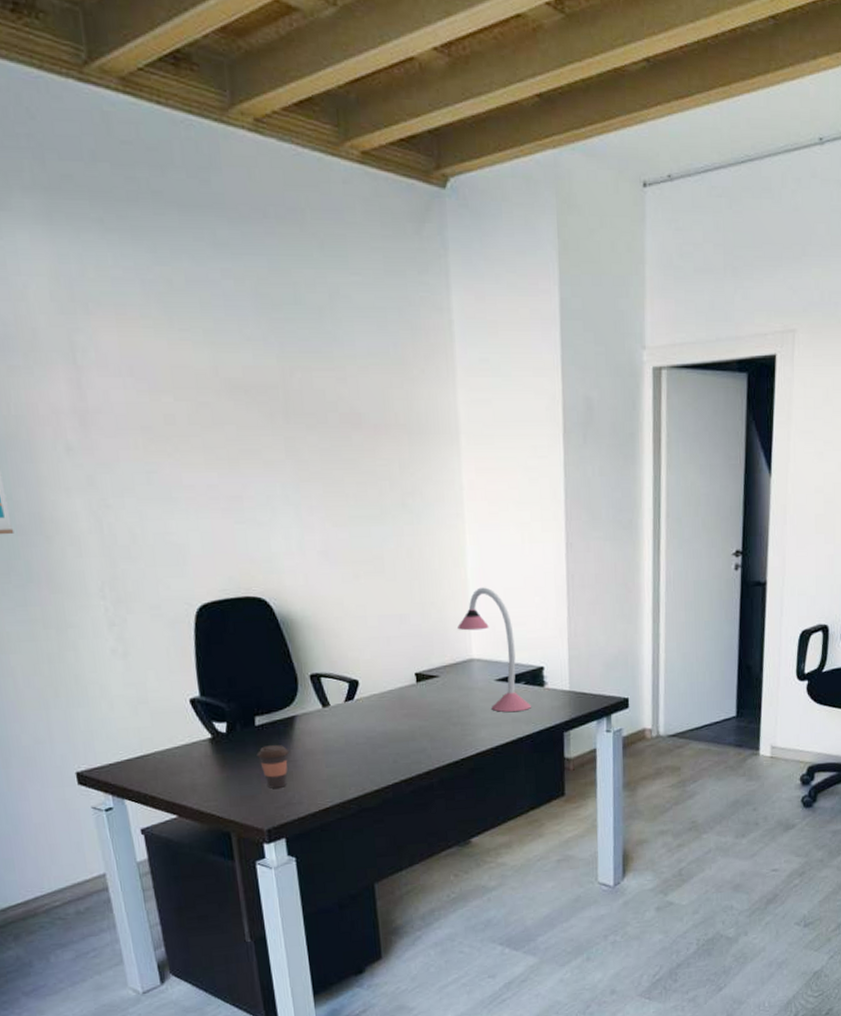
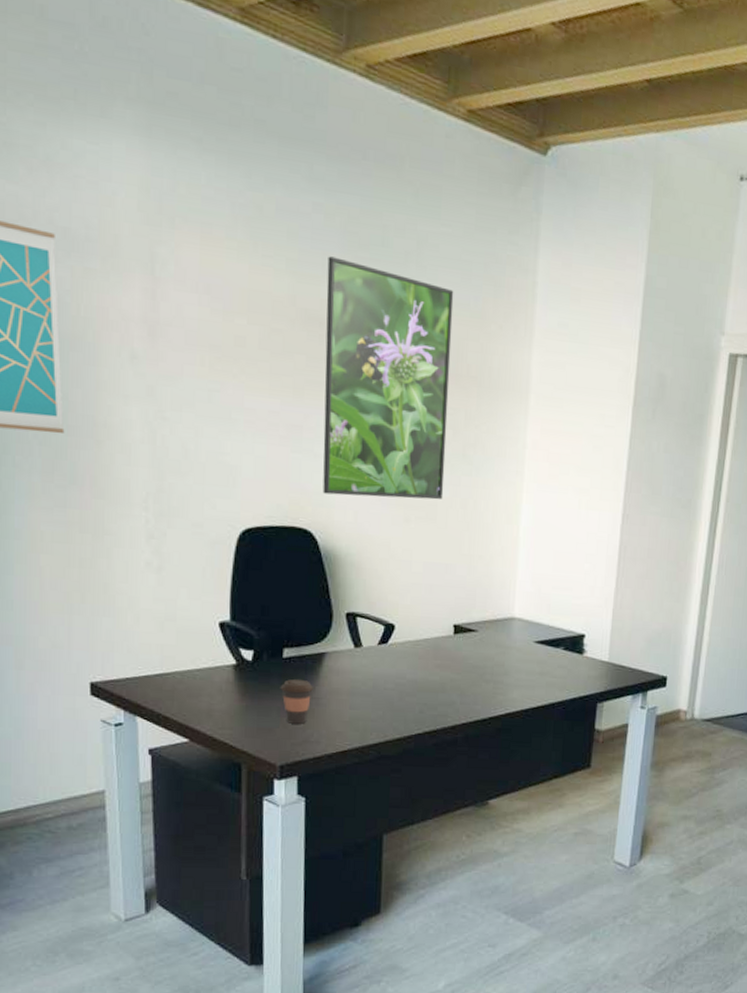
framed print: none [243,322,389,561] -> present [322,256,454,500]
desk lamp: present [457,587,531,713] -> none [503,547,567,677]

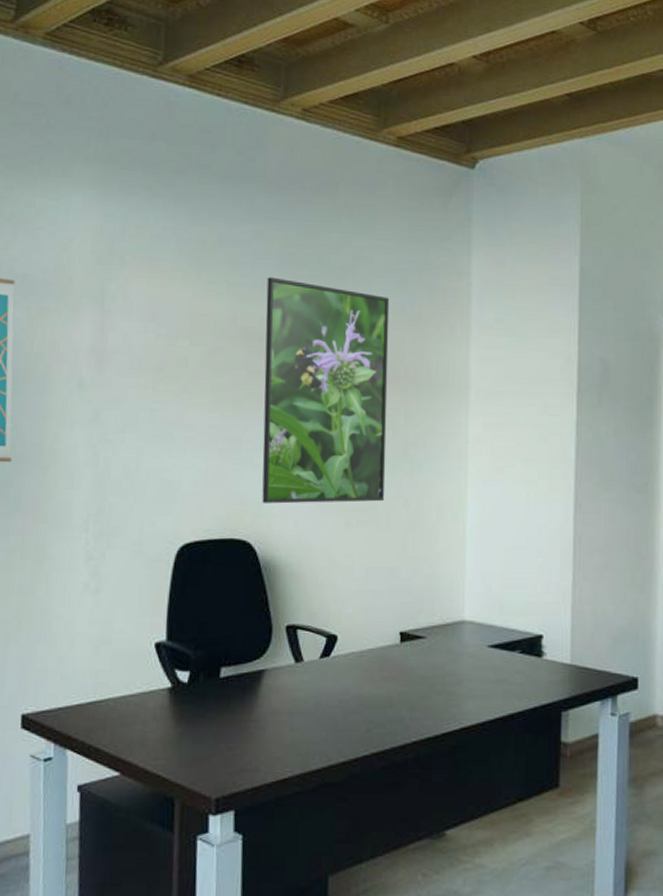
coffee cup: present [280,679,314,724] -> none [216,701,253,750]

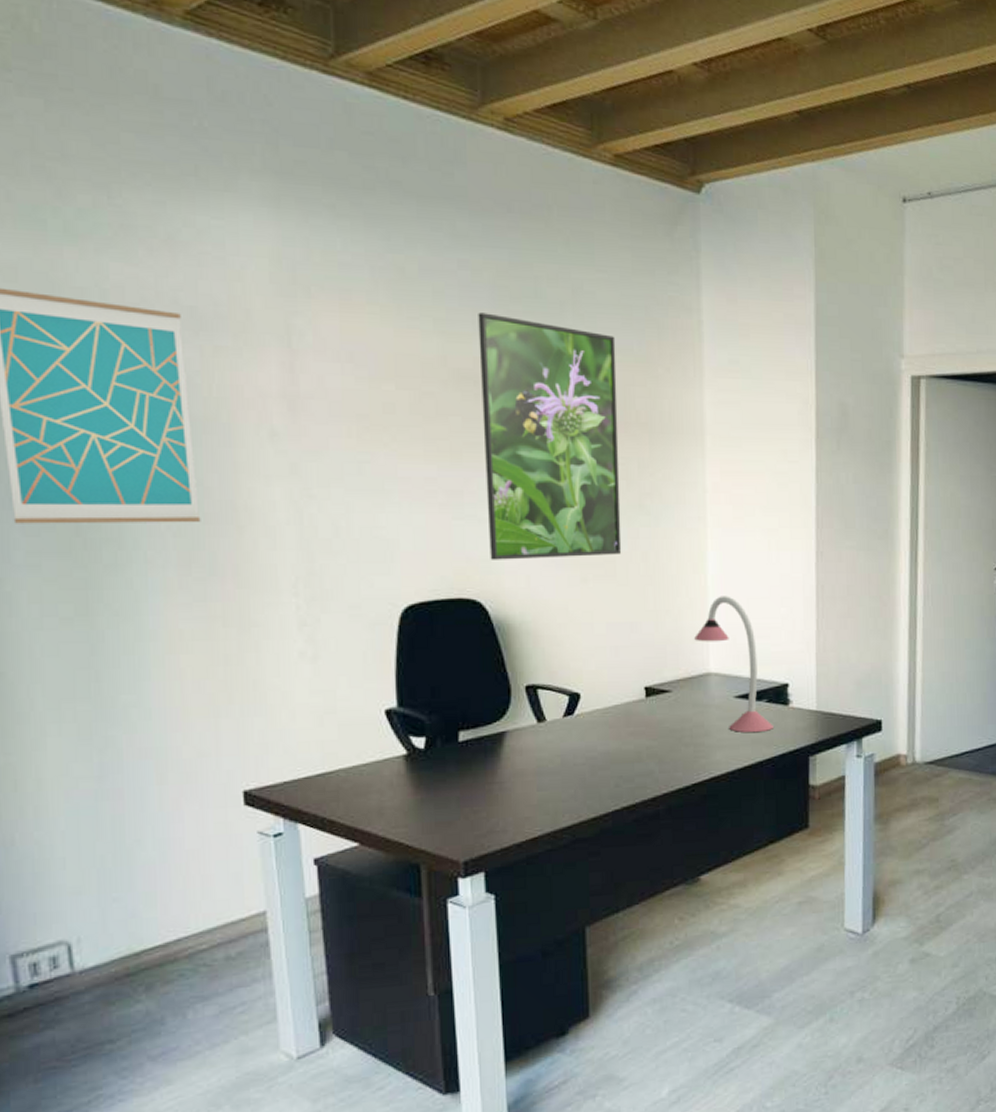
desk lamp: none [451,544,526,684] -> present [694,596,773,733]

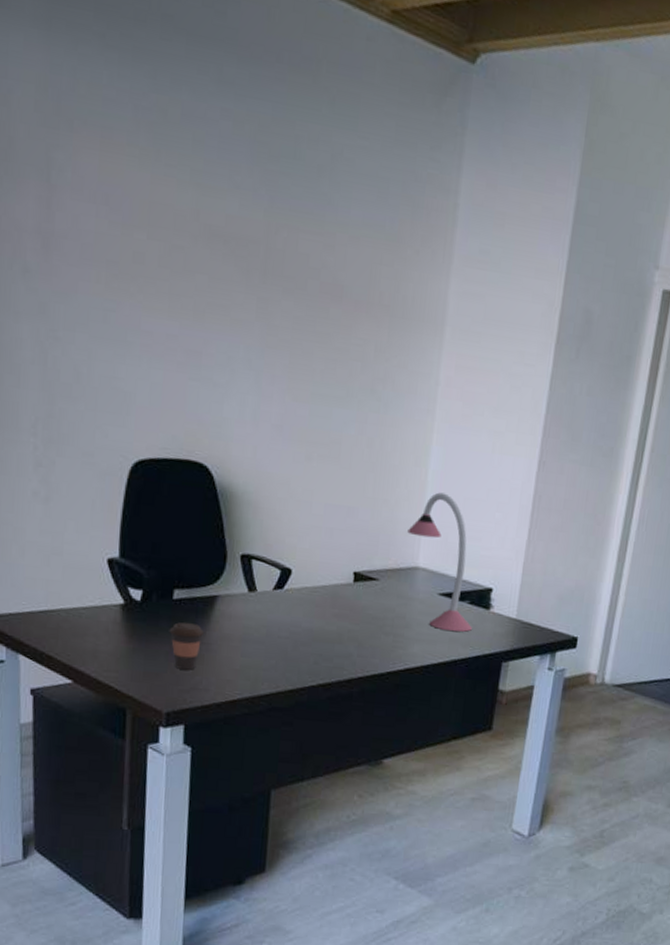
coffee cup: none [458,764,496,814] -> present [169,622,205,670]
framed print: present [478,312,622,560] -> none [221,168,369,438]

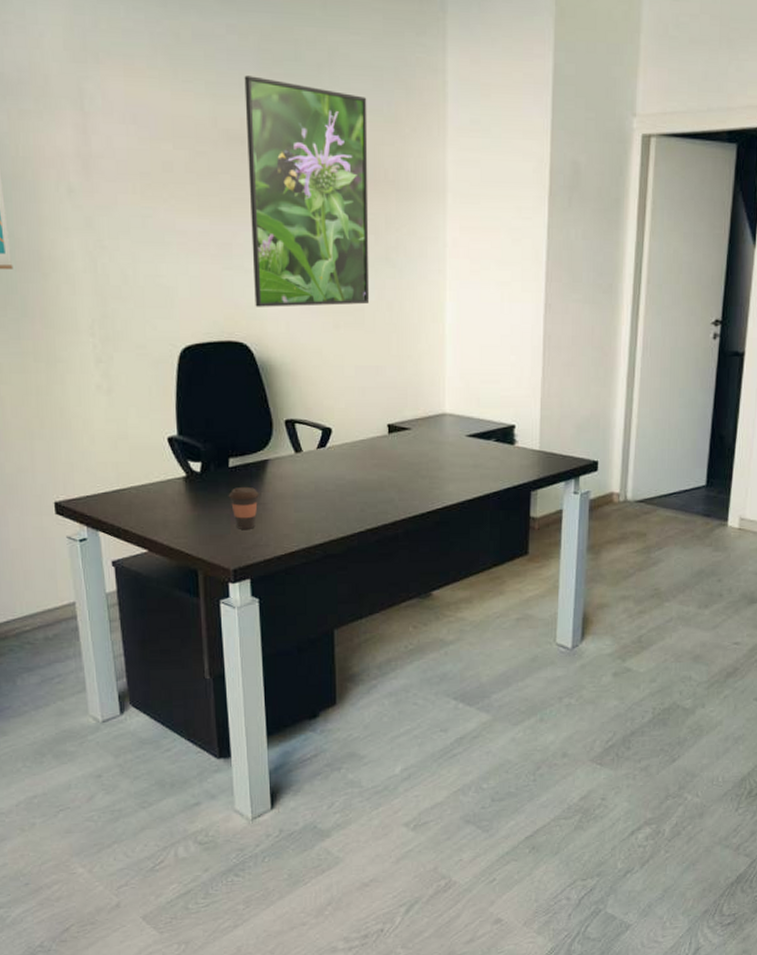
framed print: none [221,168,369,438] -> present [244,75,370,307]
desk lamp: present [407,492,472,632] -> none [432,343,500,469]

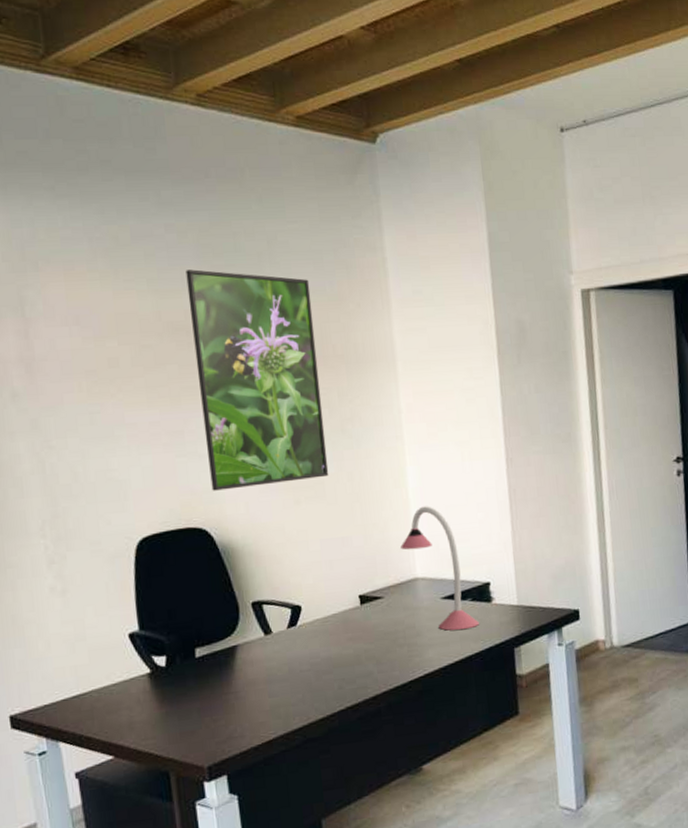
coffee cup: present [228,487,260,529] -> none [197,676,231,723]
desk lamp: none [432,343,500,469] -> present [400,506,479,631]

